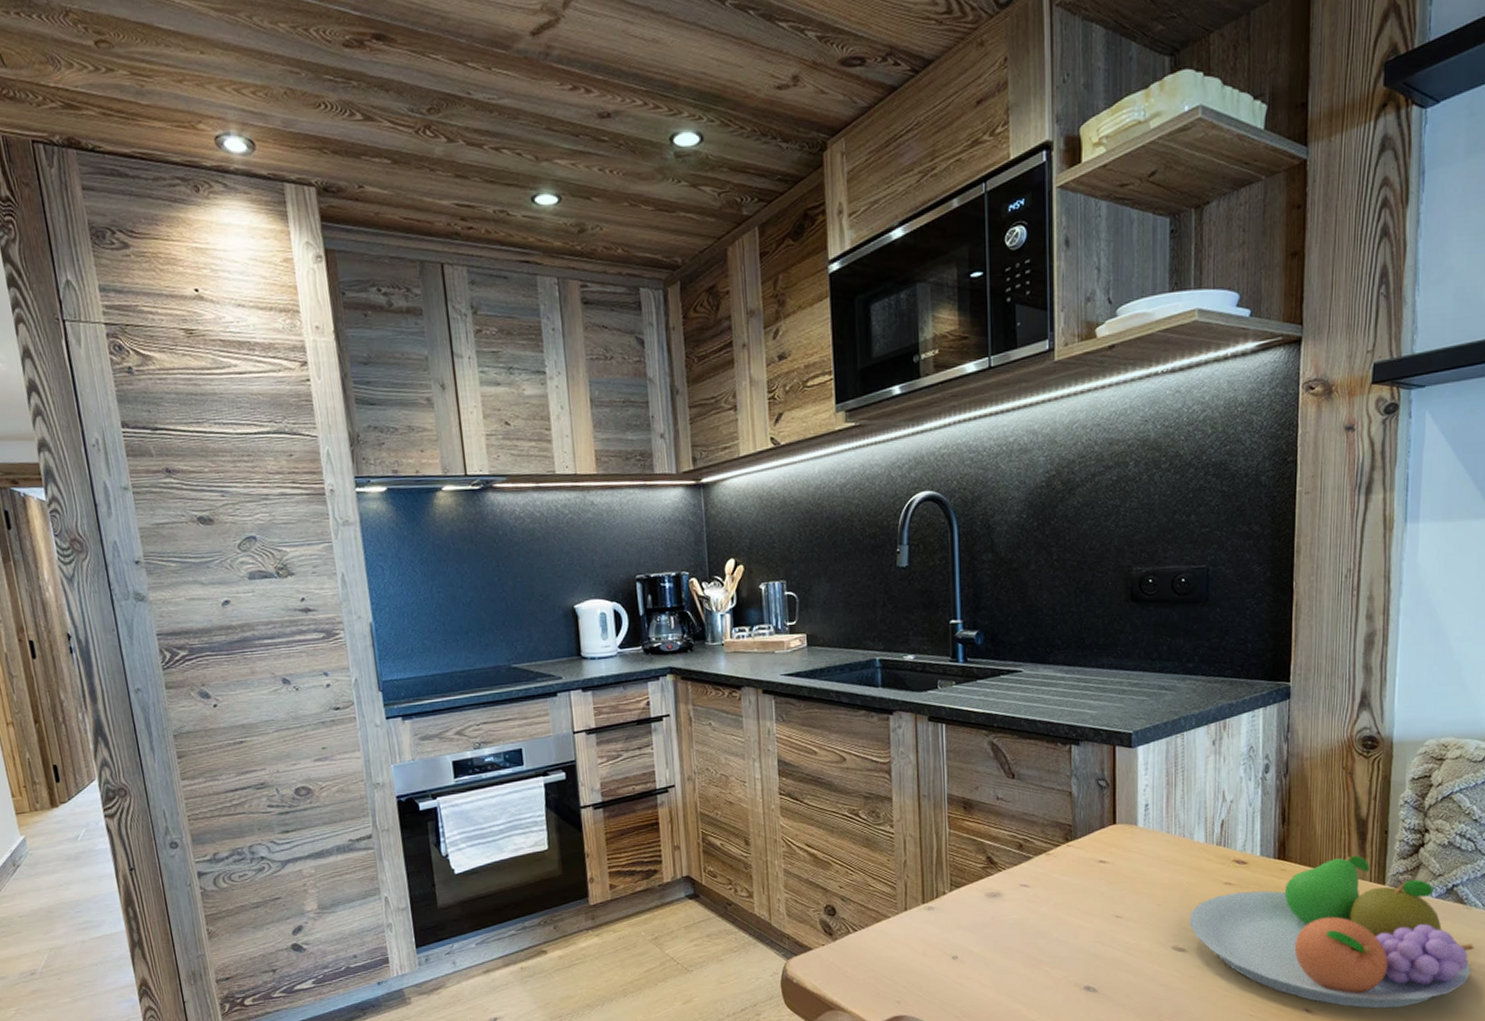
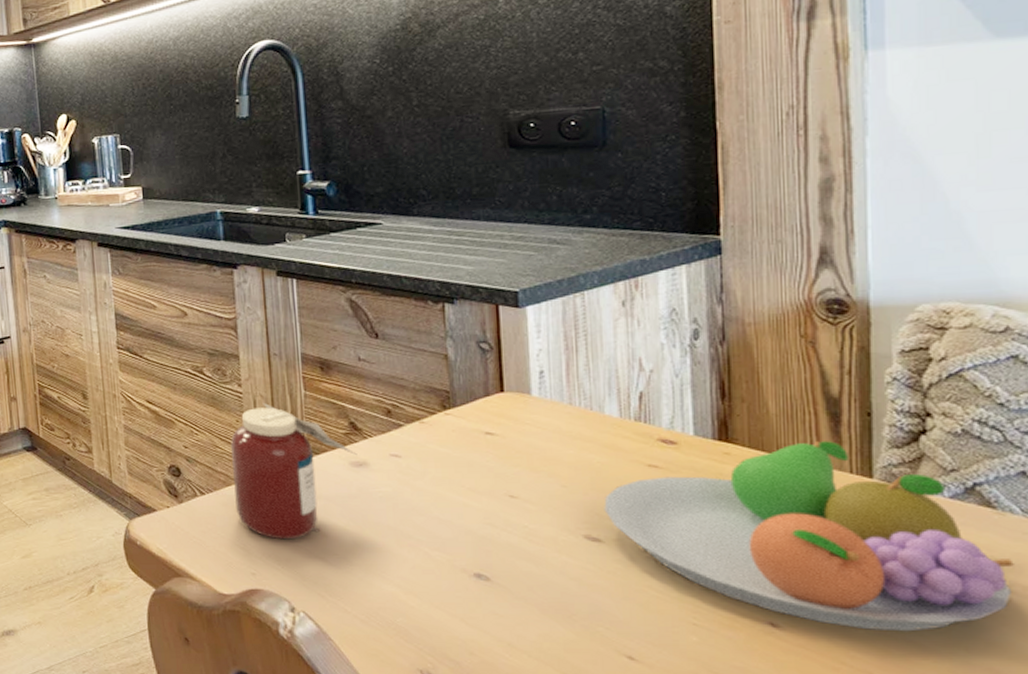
jar: none [882,841,992,969] -> present [231,402,357,540]

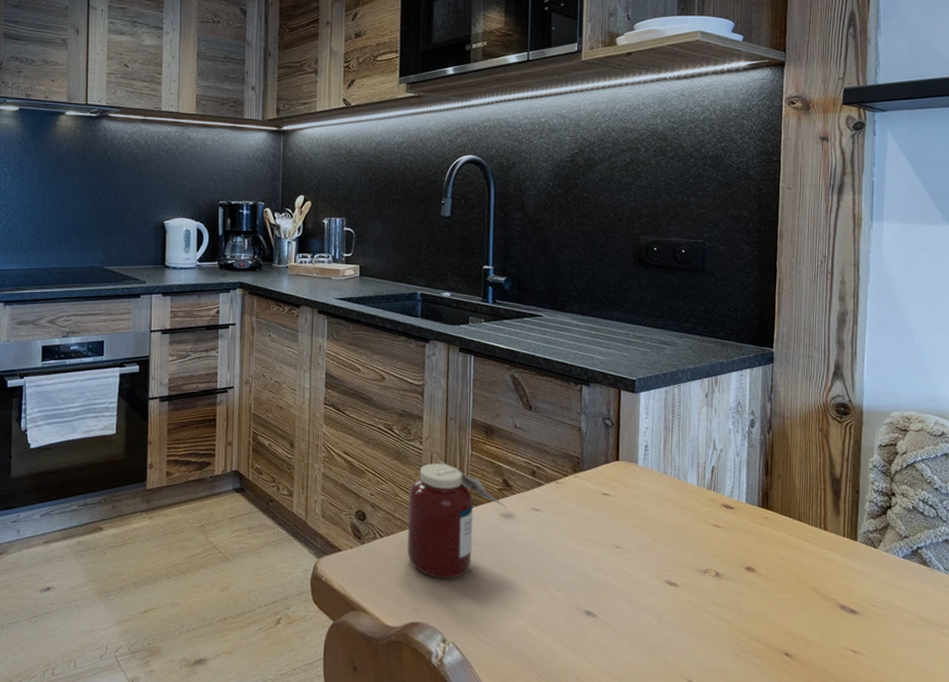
fruit bowl: present [604,440,1014,632] -> none [681,510,938,660]

